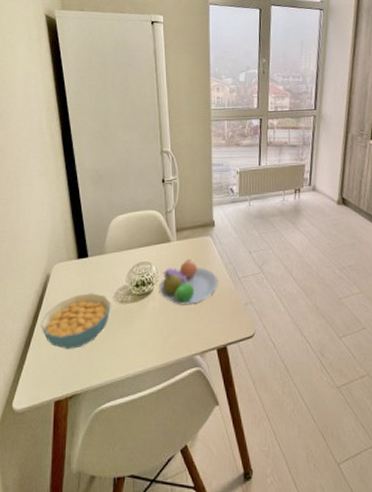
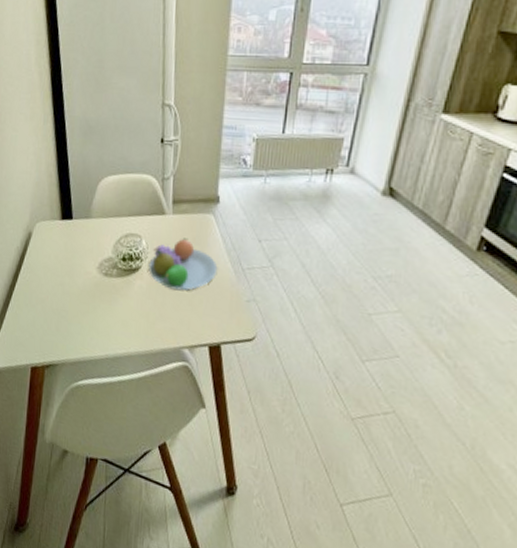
cereal bowl: present [41,293,111,349] -> none [20,259,94,317]

